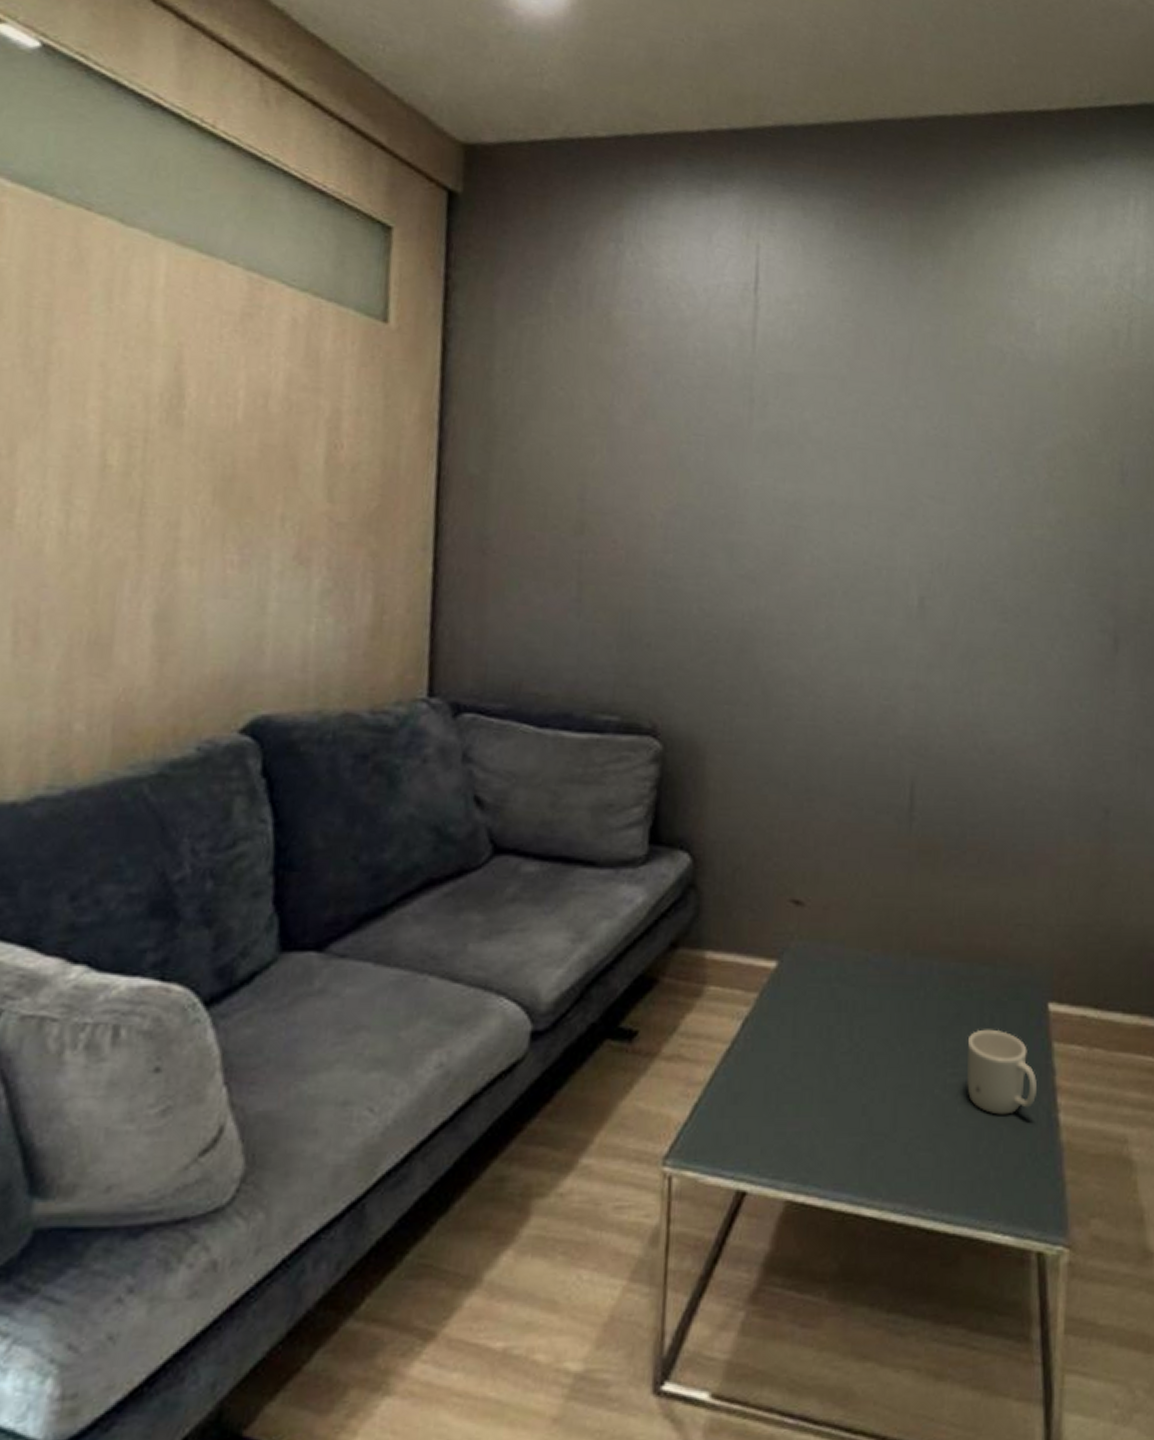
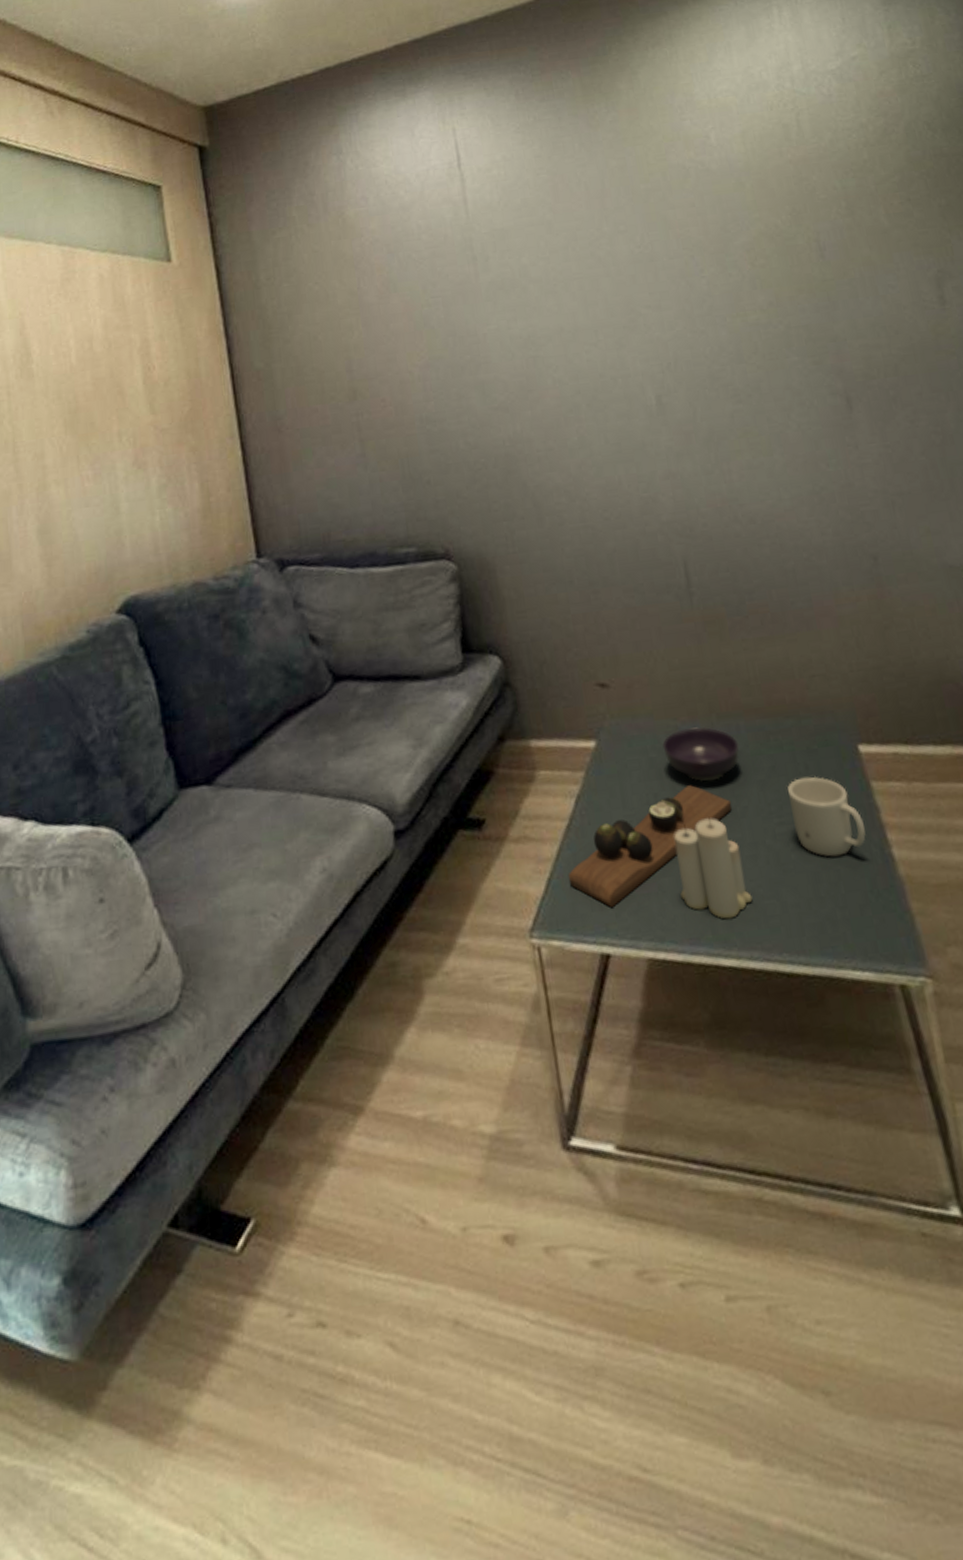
decorative tray: none [717,1022,908,1143] -> present [568,785,733,908]
candle: none [834,1058,908,1168] -> present [674,816,753,919]
bowl: none [848,961,928,1021] -> present [662,727,740,782]

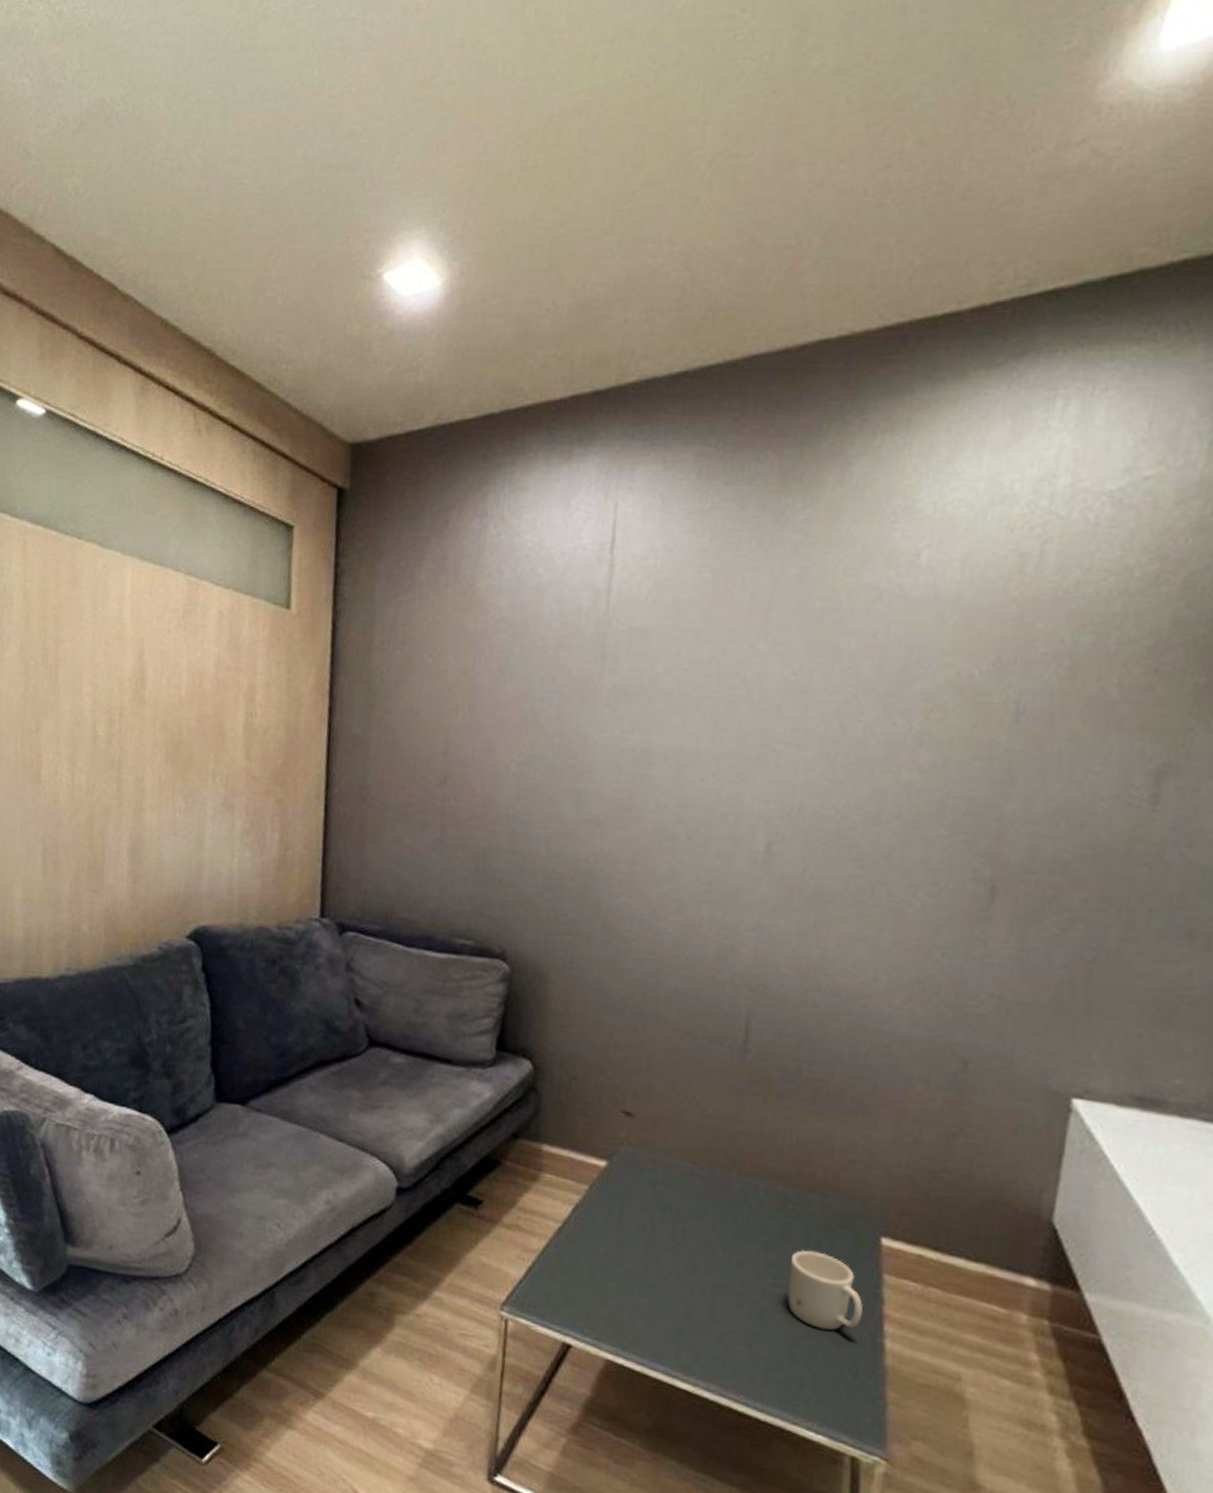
decorative tray: present [568,785,733,908] -> none [548,1225,729,1309]
bowl: present [662,727,740,782] -> none [673,1174,753,1228]
candle: present [674,816,753,919] -> none [653,1258,725,1351]

